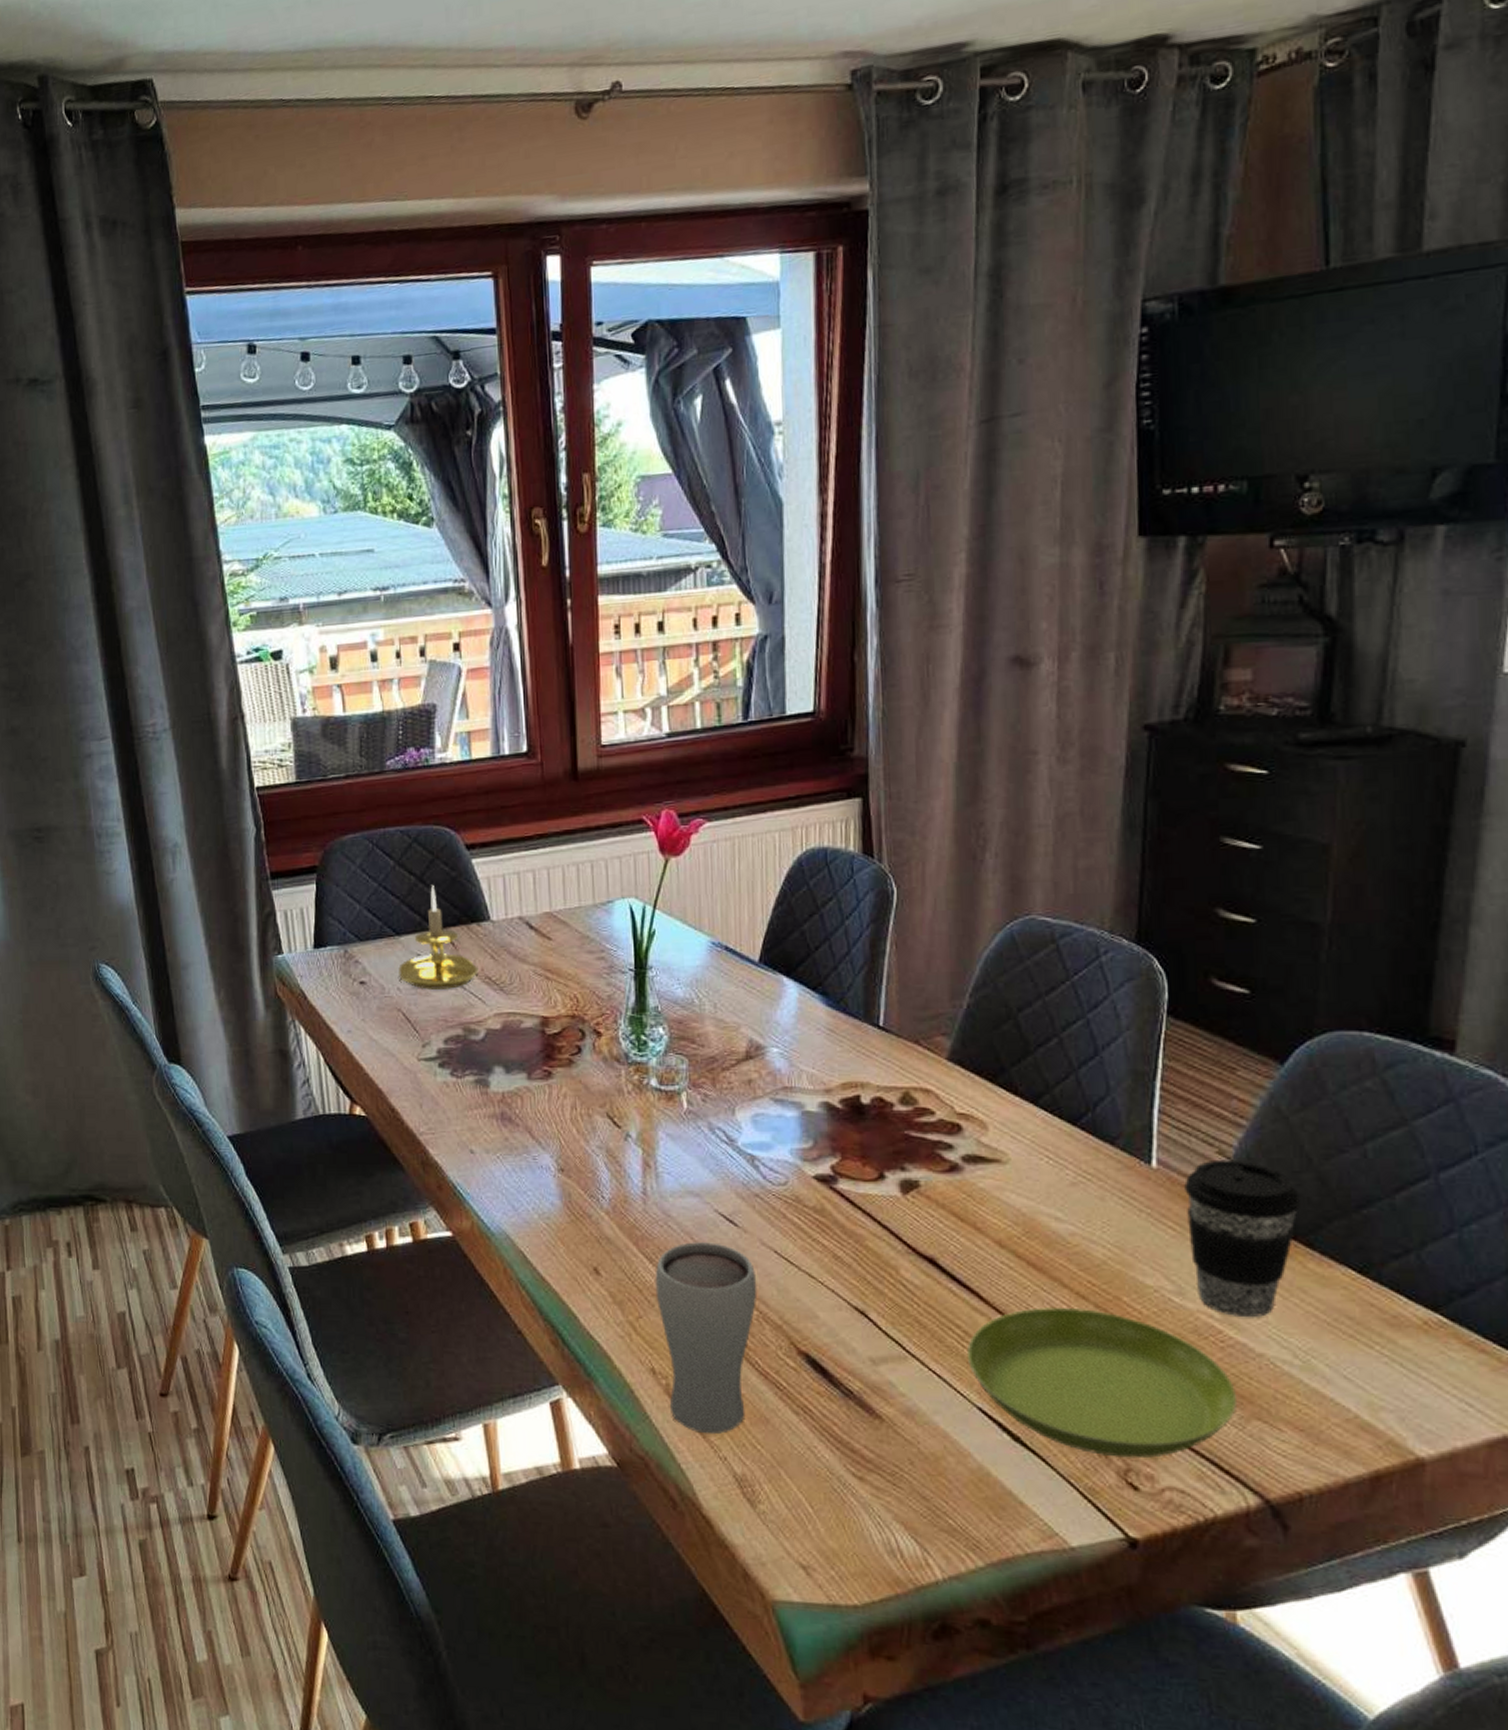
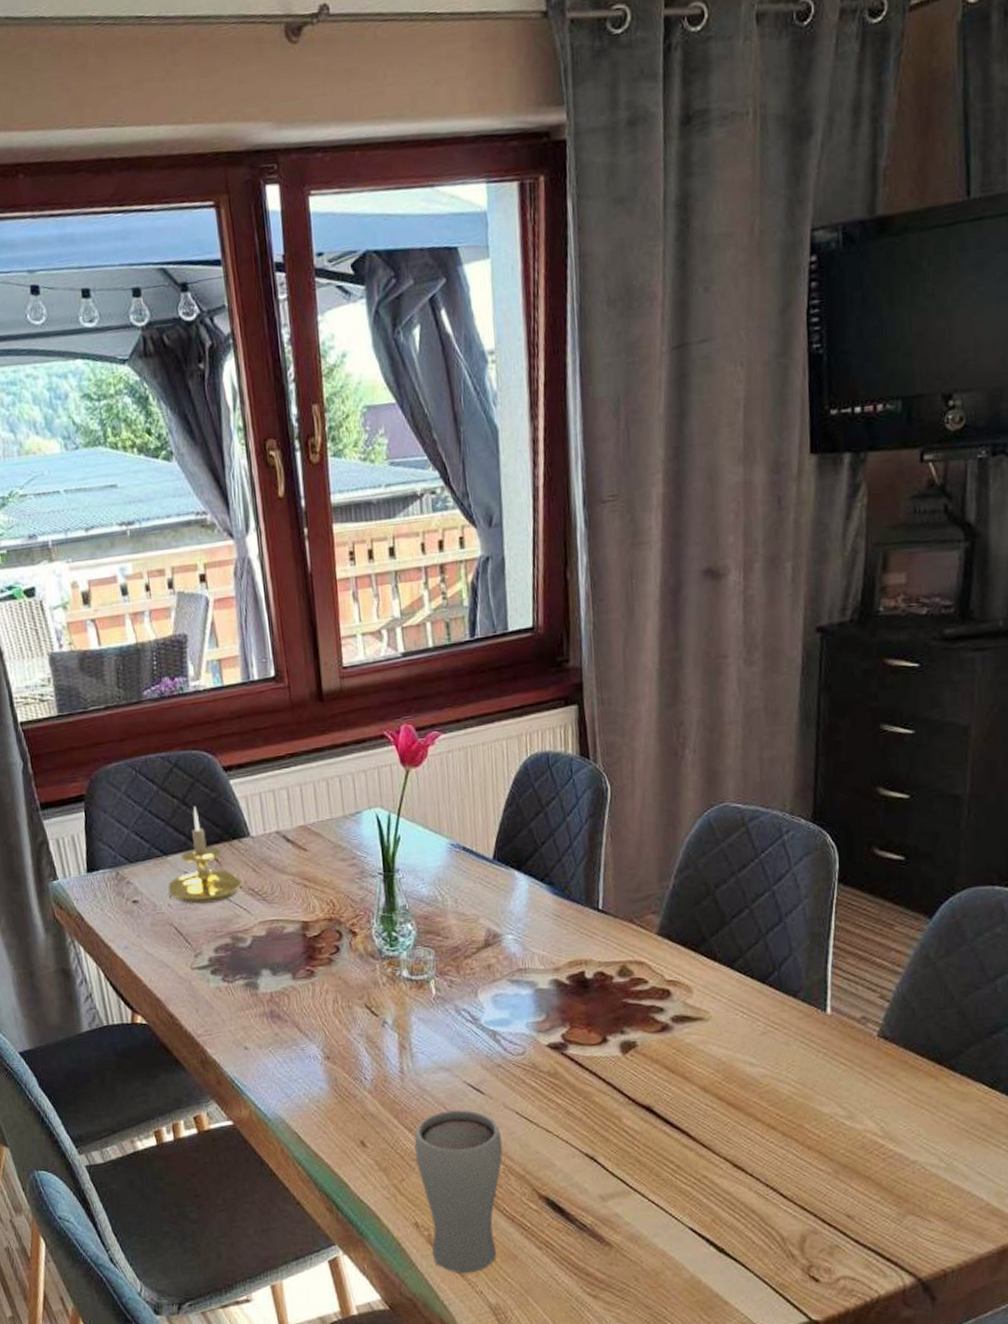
saucer: present [967,1306,1236,1459] -> none [680,1137,895,1257]
coffee cup: present [1184,1159,1300,1318] -> none [853,1002,945,1133]

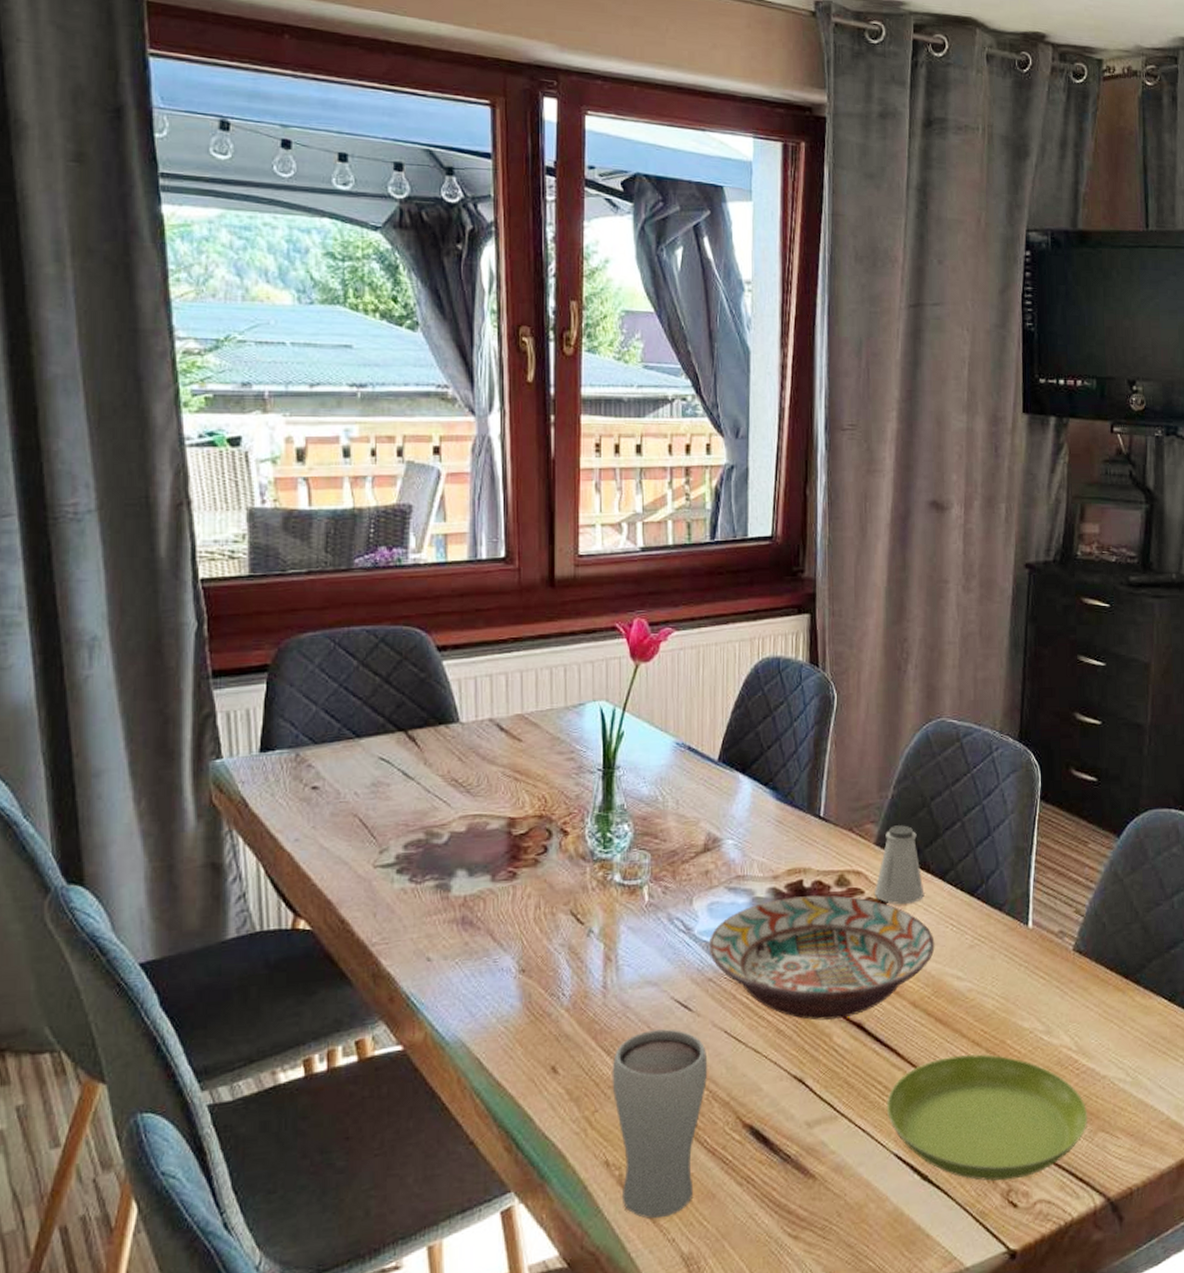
candle holder: present [168,806,242,904] -> none [357,685,445,794]
decorative bowl: none [495,985,725,1104] -> present [708,894,935,1021]
saltshaker: none [659,914,712,994] -> present [875,825,925,905]
saucer: none [680,1137,895,1257] -> present [887,1054,1087,1181]

